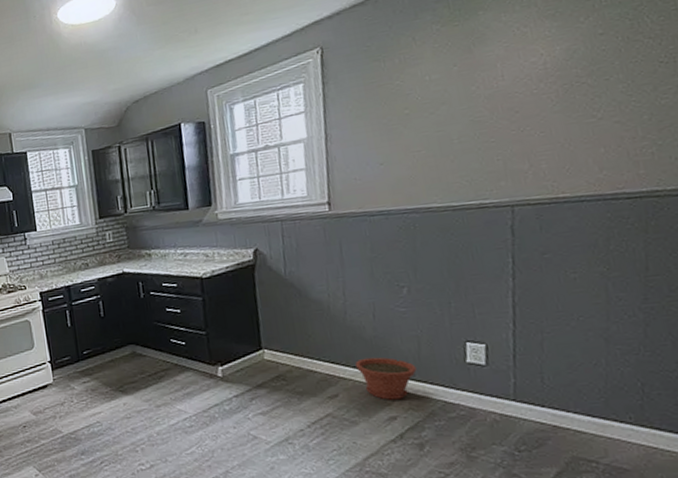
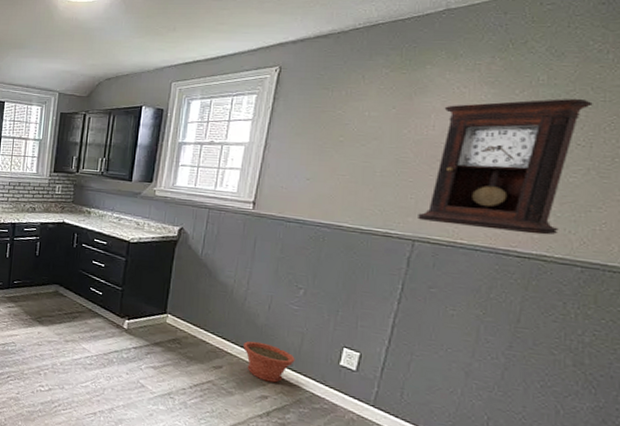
pendulum clock: none [508,12,665,182] -> present [418,99,593,235]

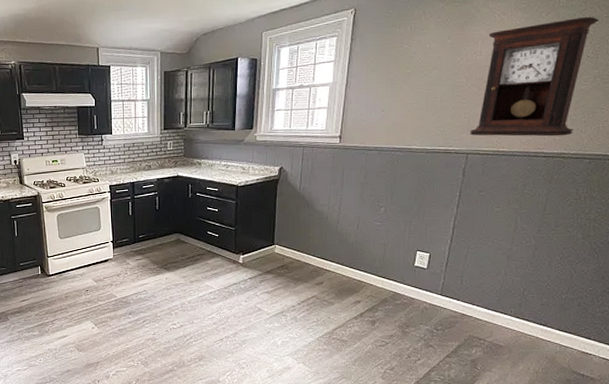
plant pot: present [243,341,295,383] -> none [339,257,380,289]

